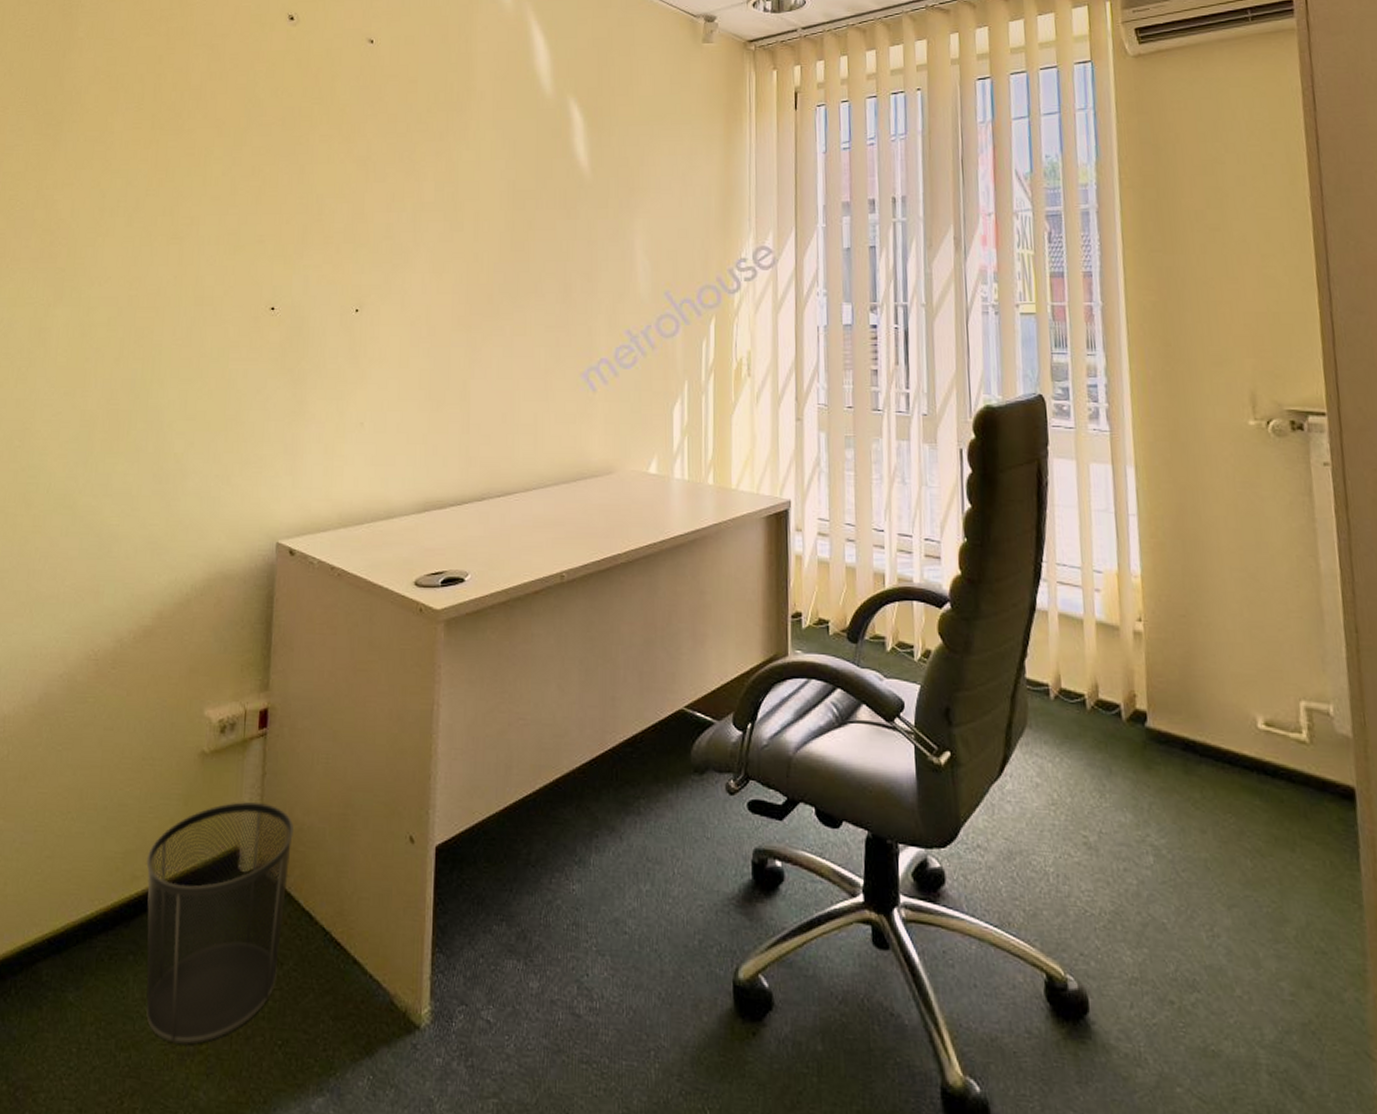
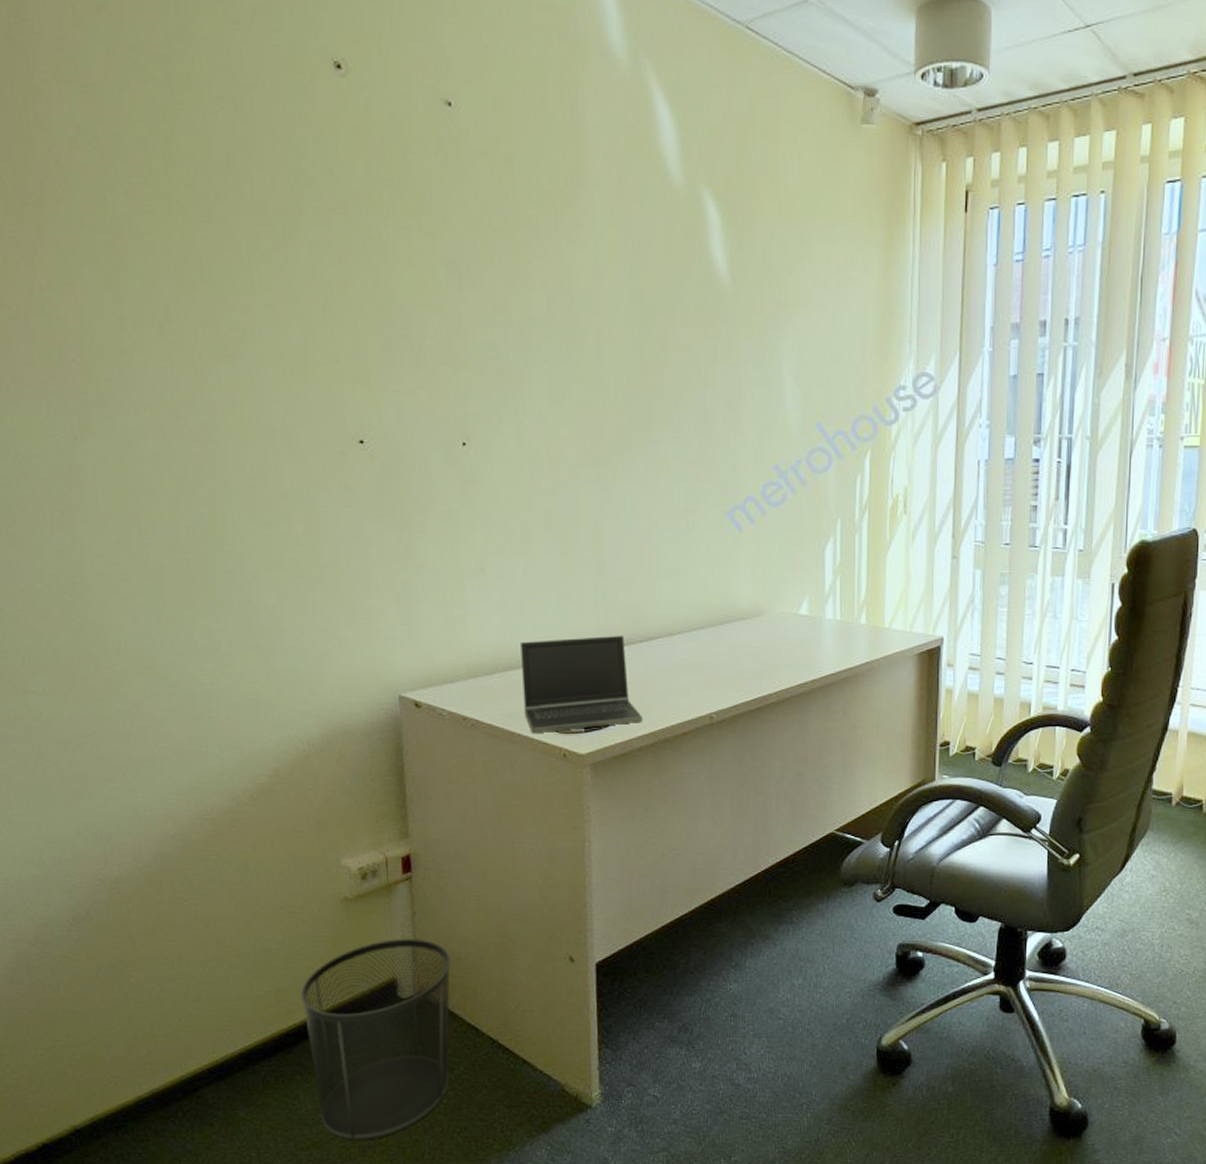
laptop computer: none [387,490,496,587] -> present [521,636,643,734]

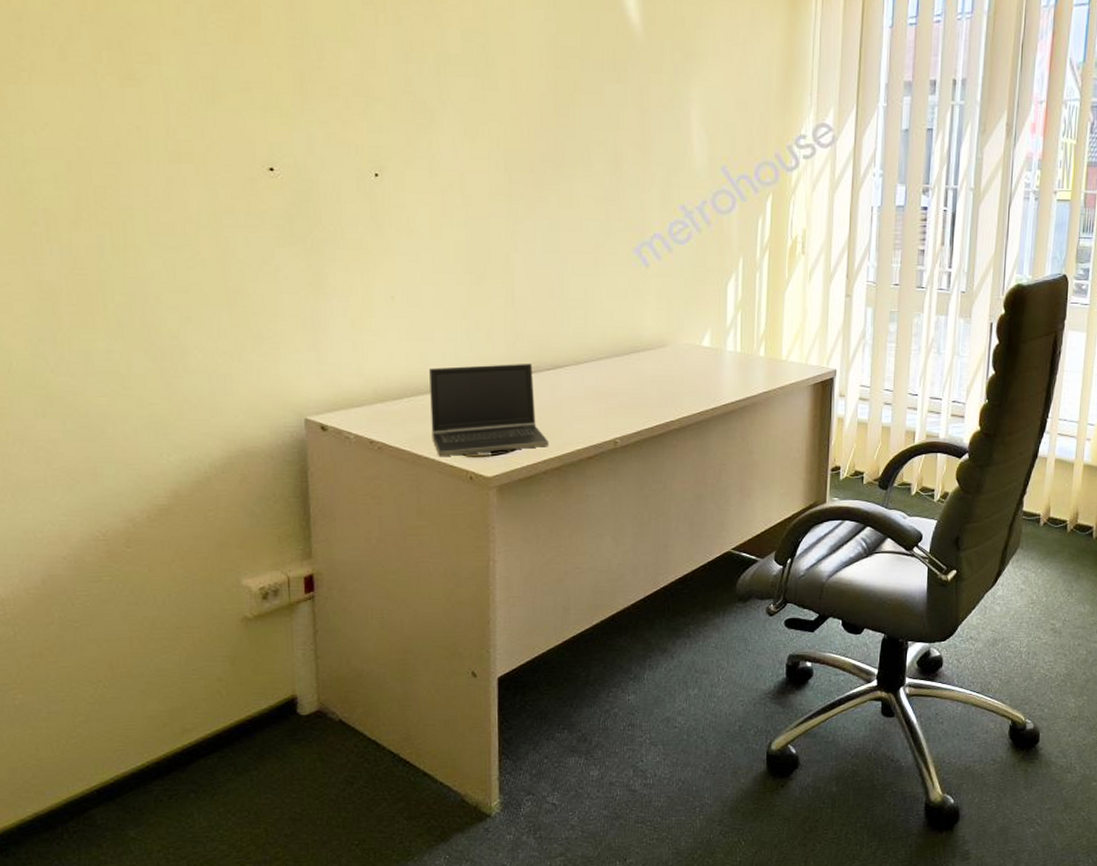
waste bin: present [300,939,451,1140] -> none [196,657,352,856]

